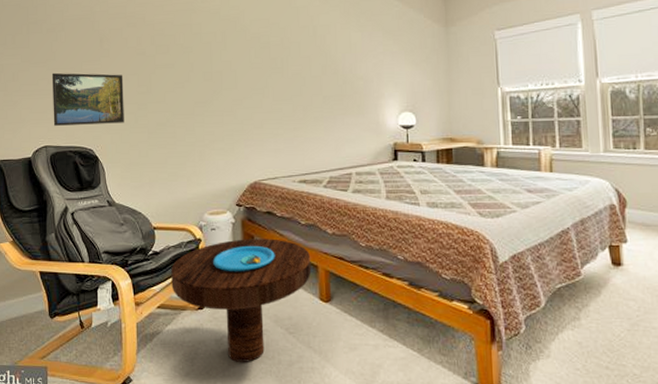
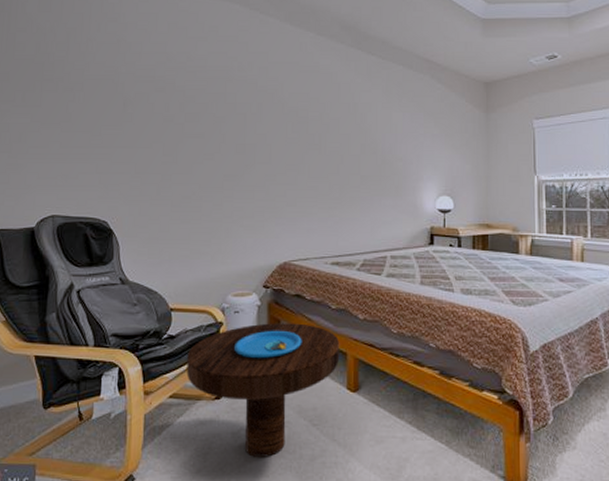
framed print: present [51,72,124,126] -> none [63,135,147,194]

